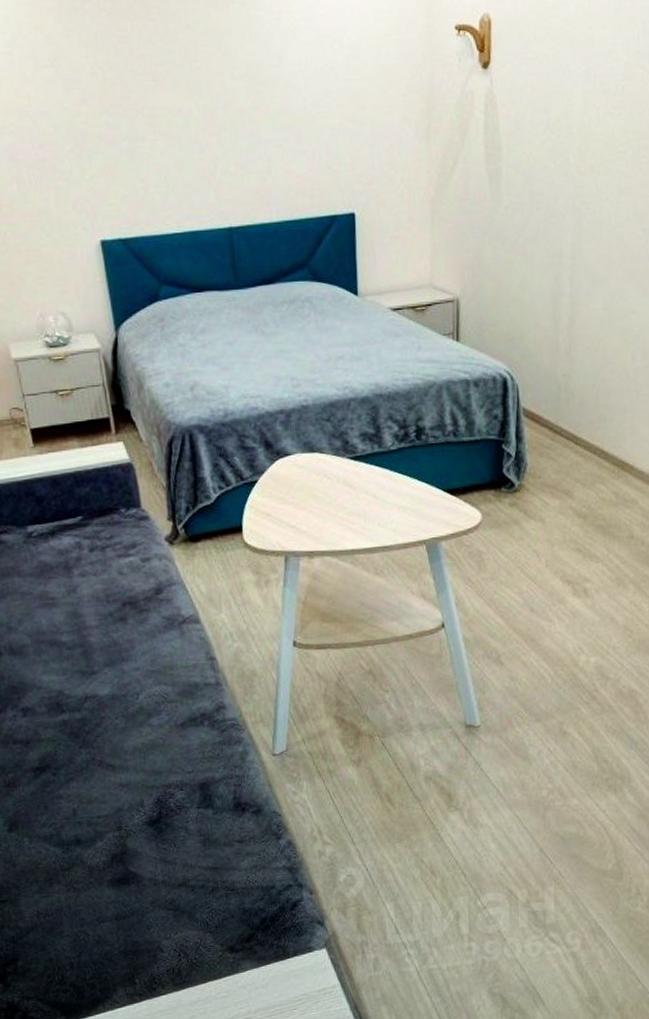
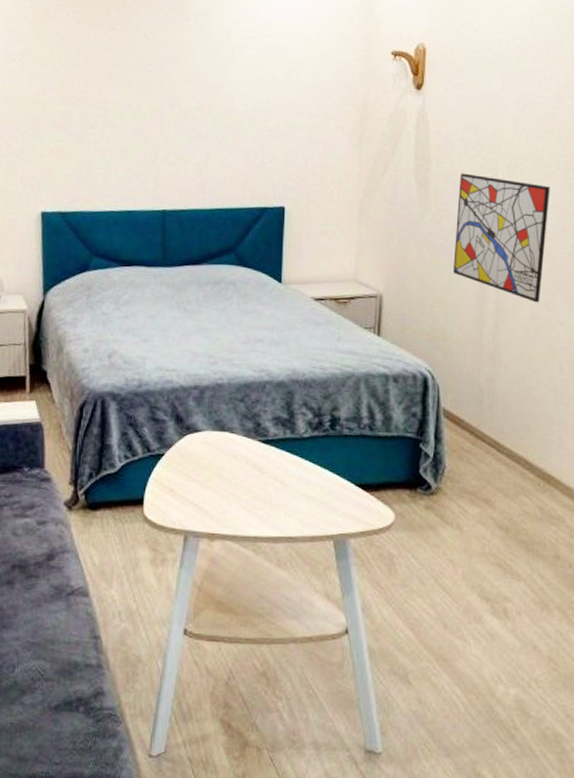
wall art: none [528,160,622,293] -> present [453,173,550,303]

